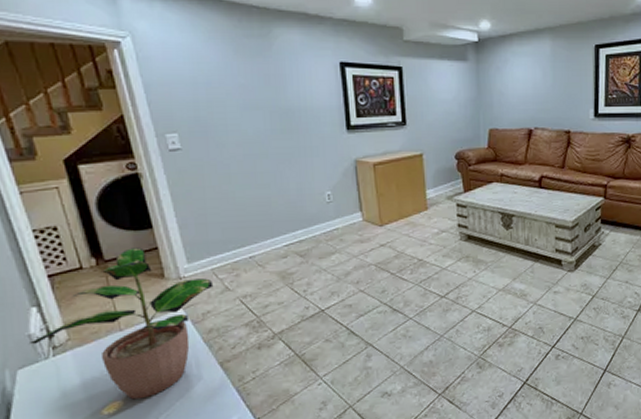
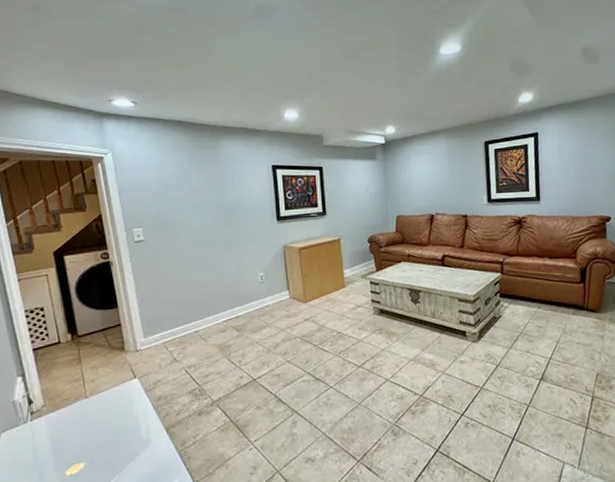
potted plant: present [28,247,214,400] -> none [12,324,164,462]

